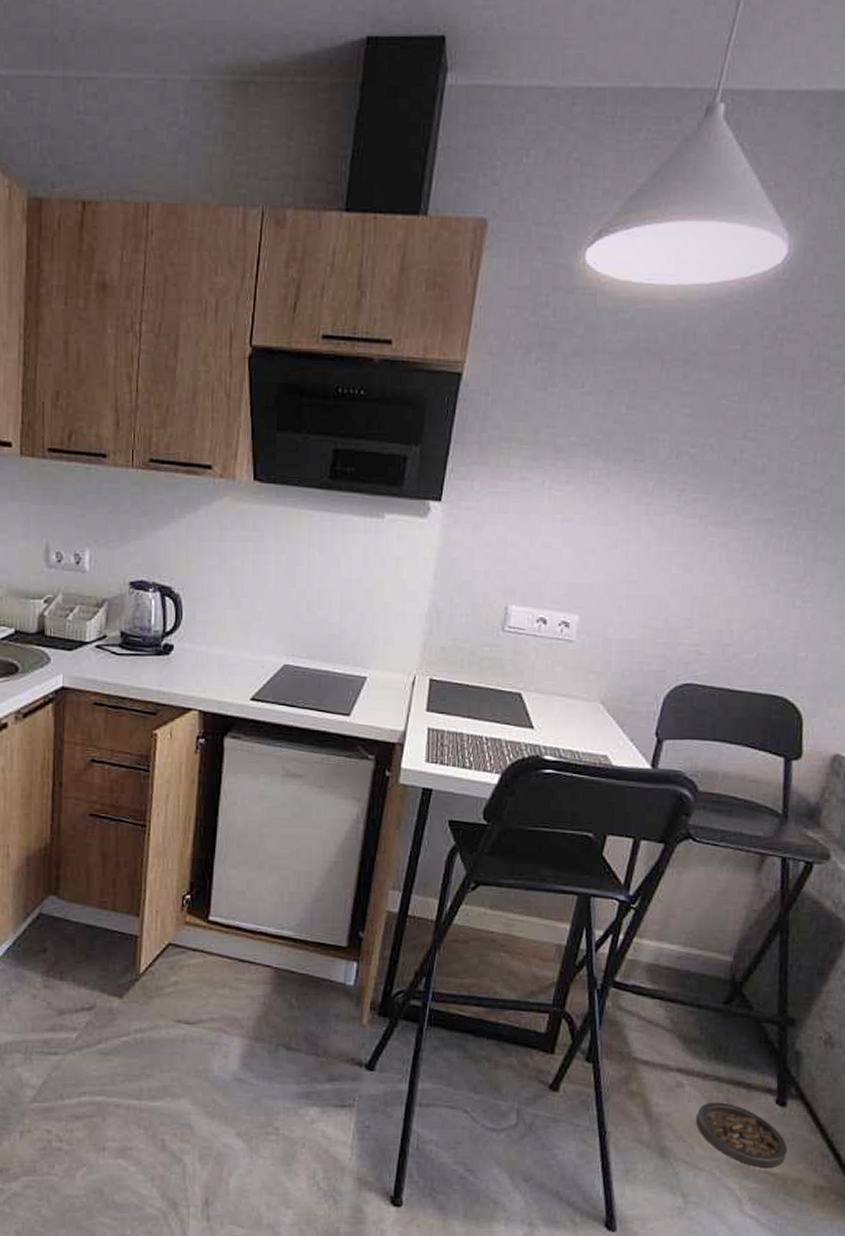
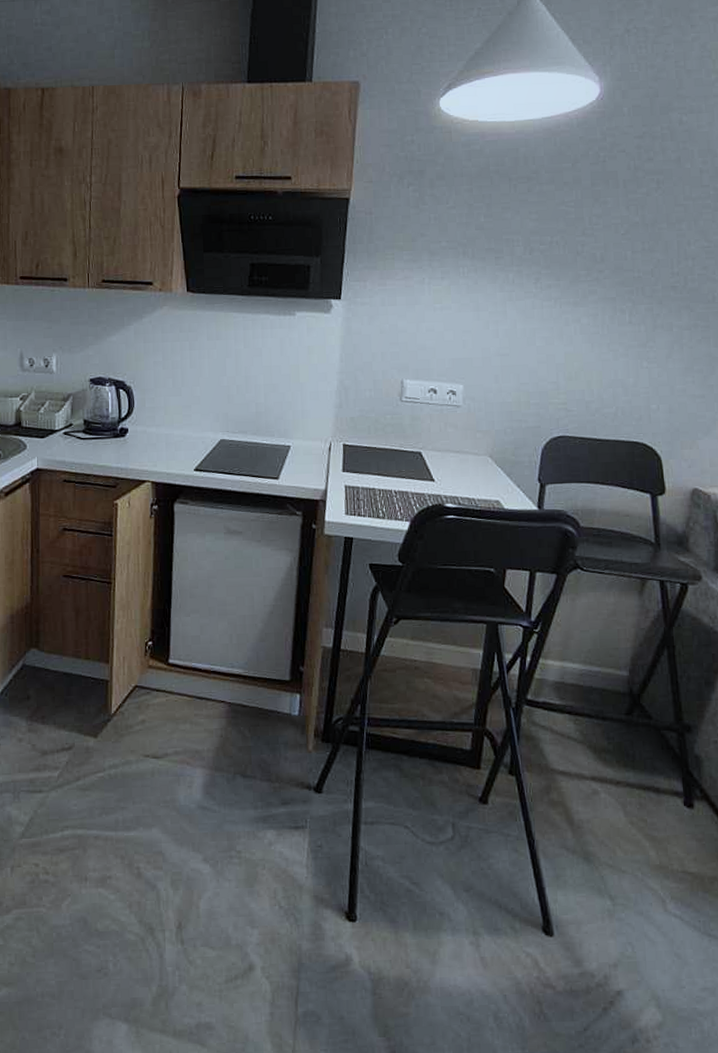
pet bowl: present [696,1102,788,1167] -> none [614,806,701,867]

